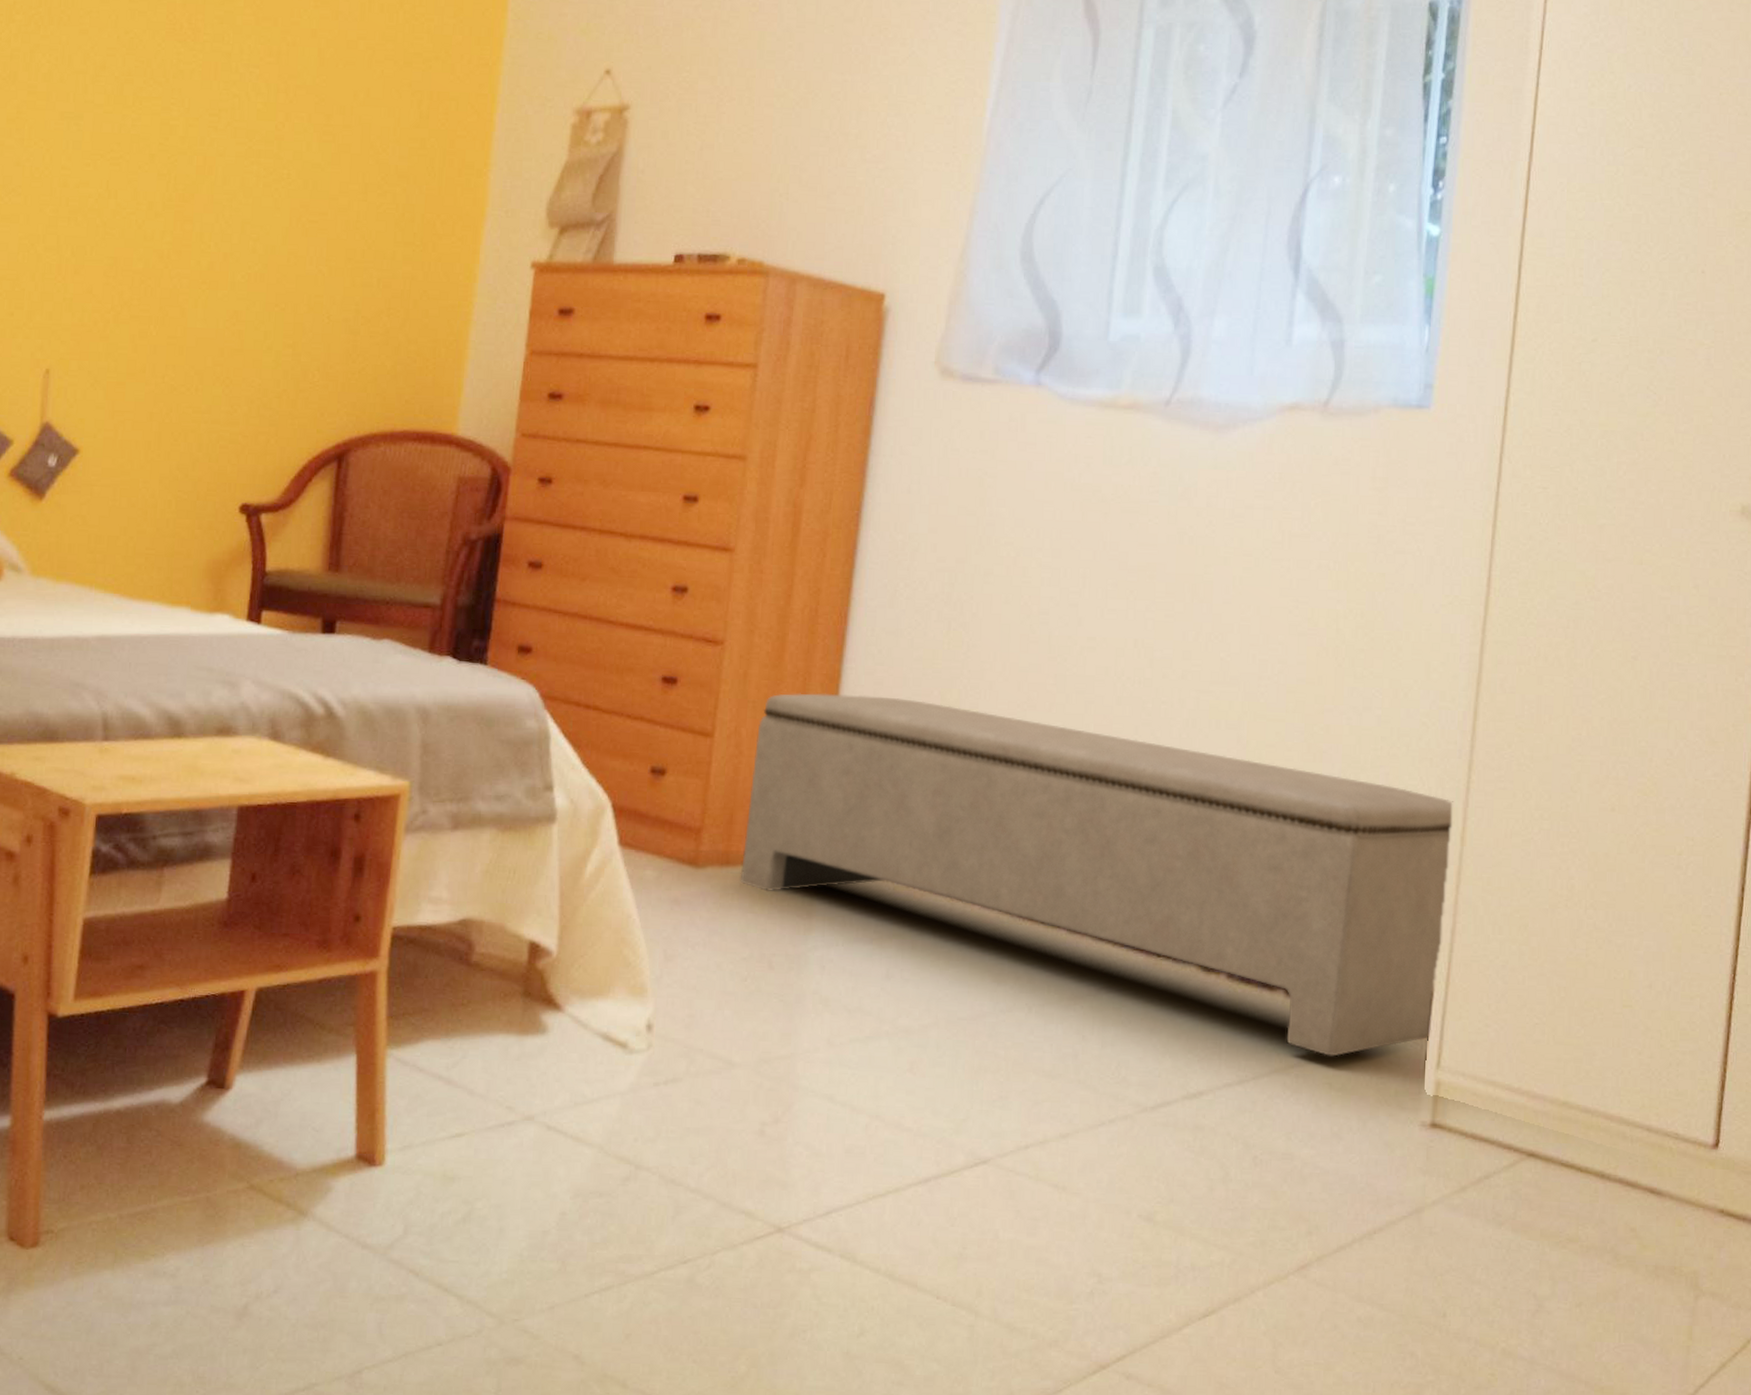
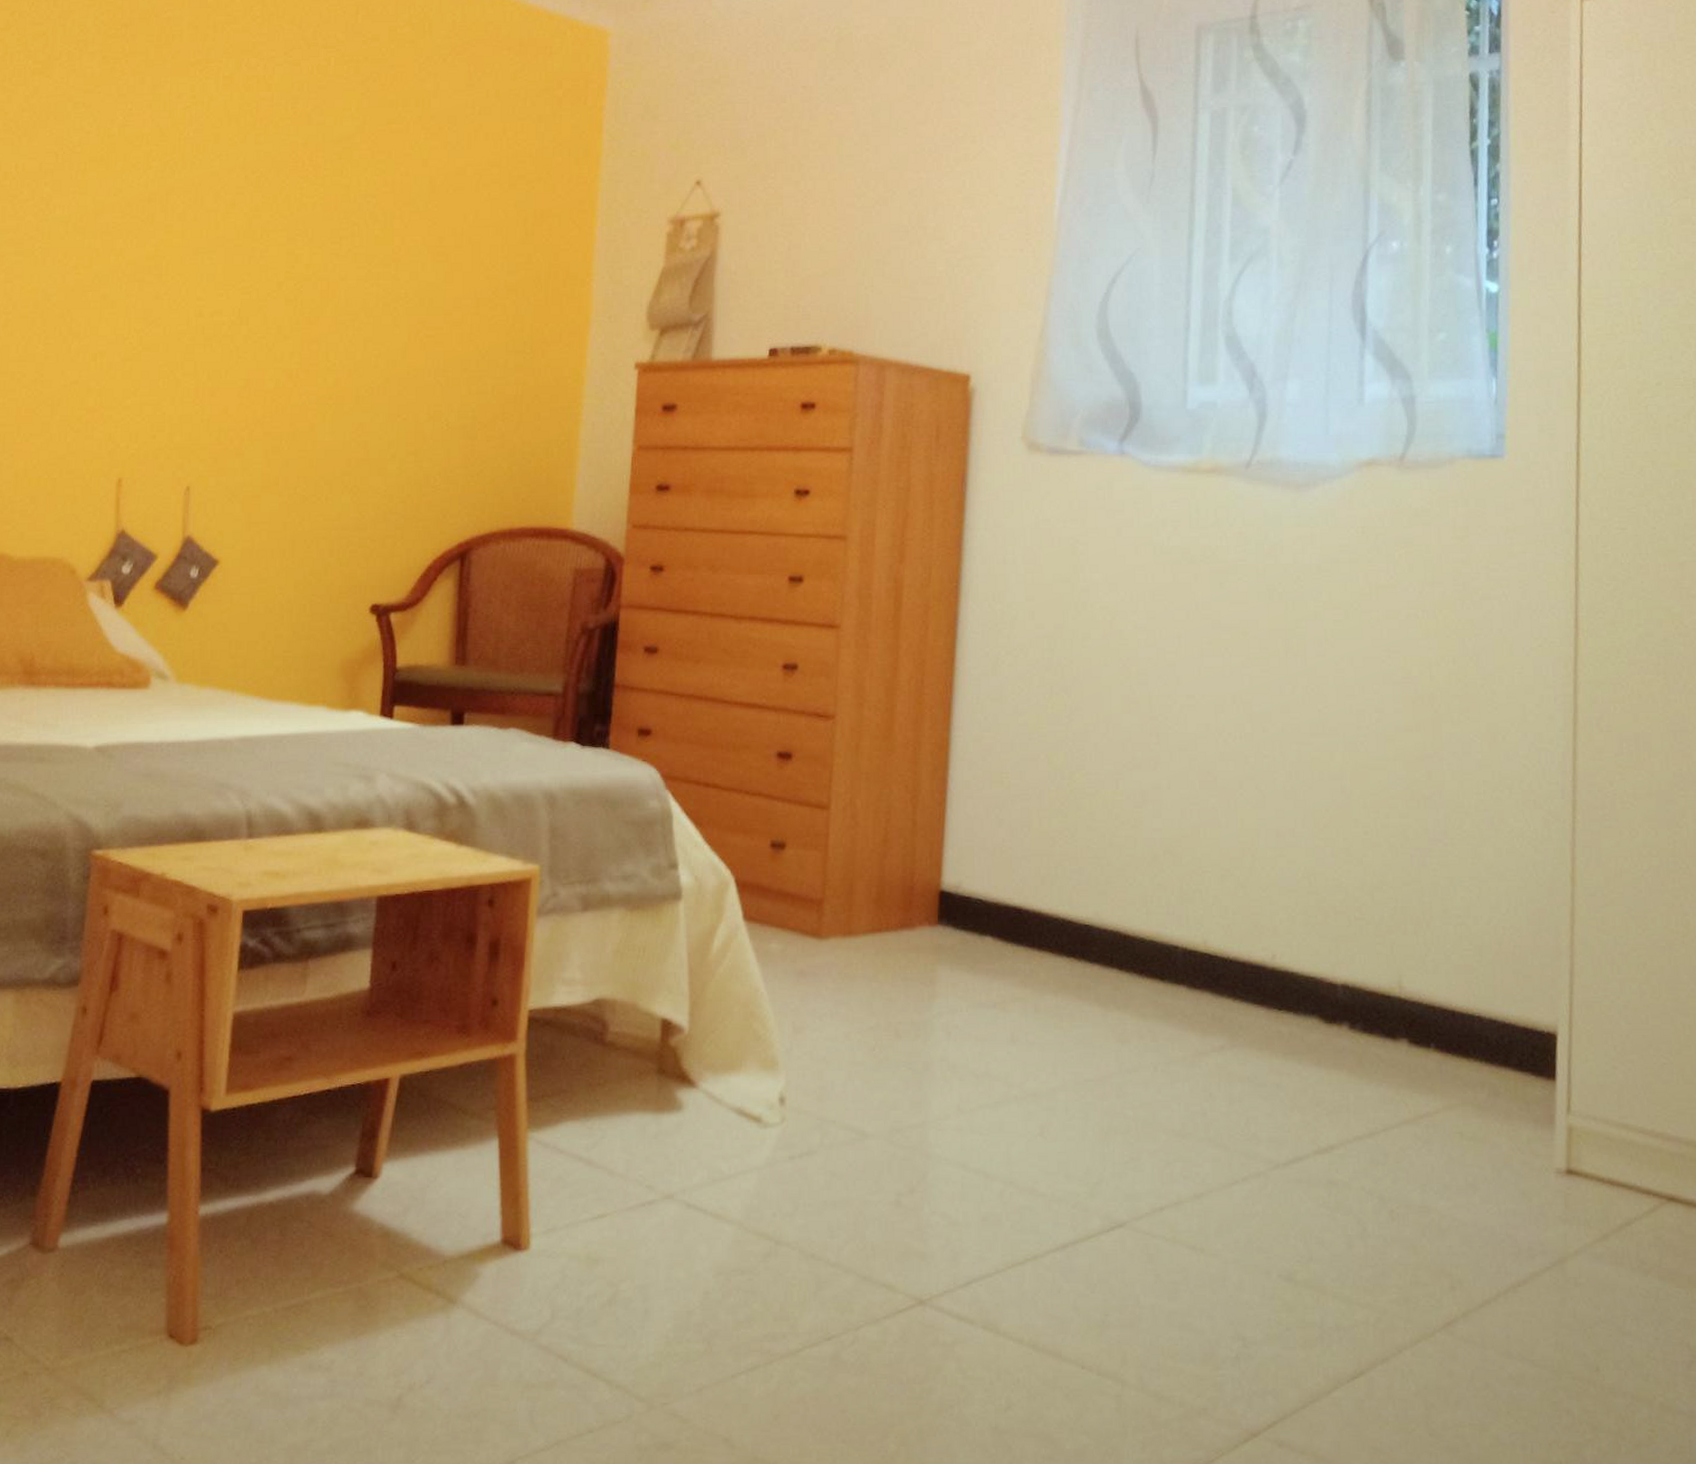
bench: present [740,693,1454,1057] -> none [863,762,1562,1105]

